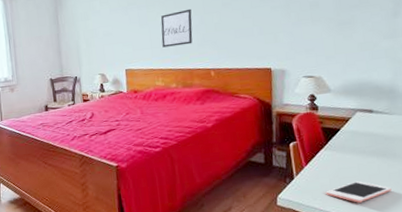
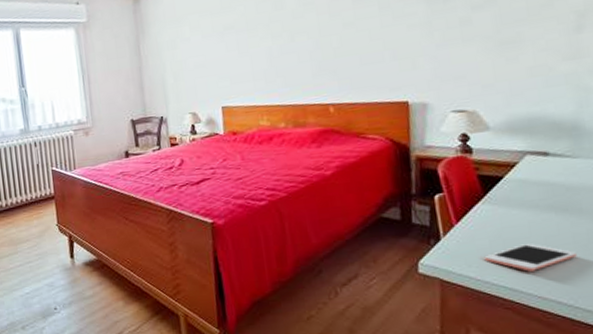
wall art: present [160,8,193,48] -> none [265,31,306,80]

